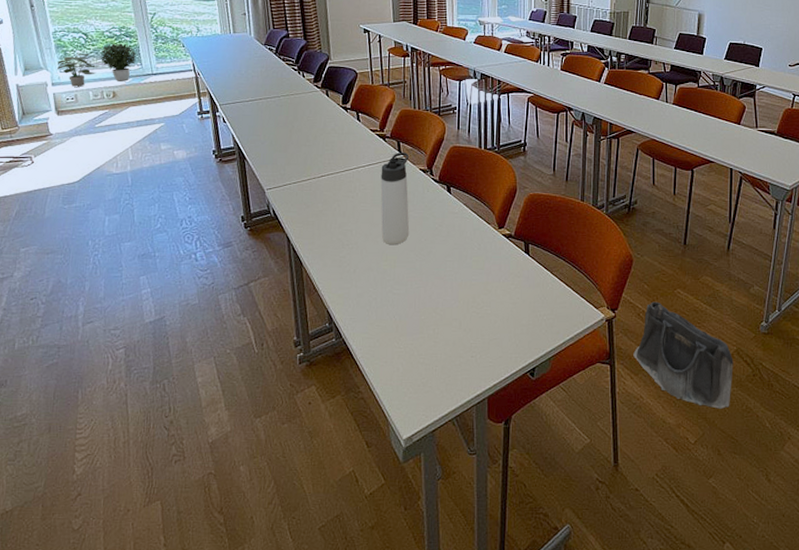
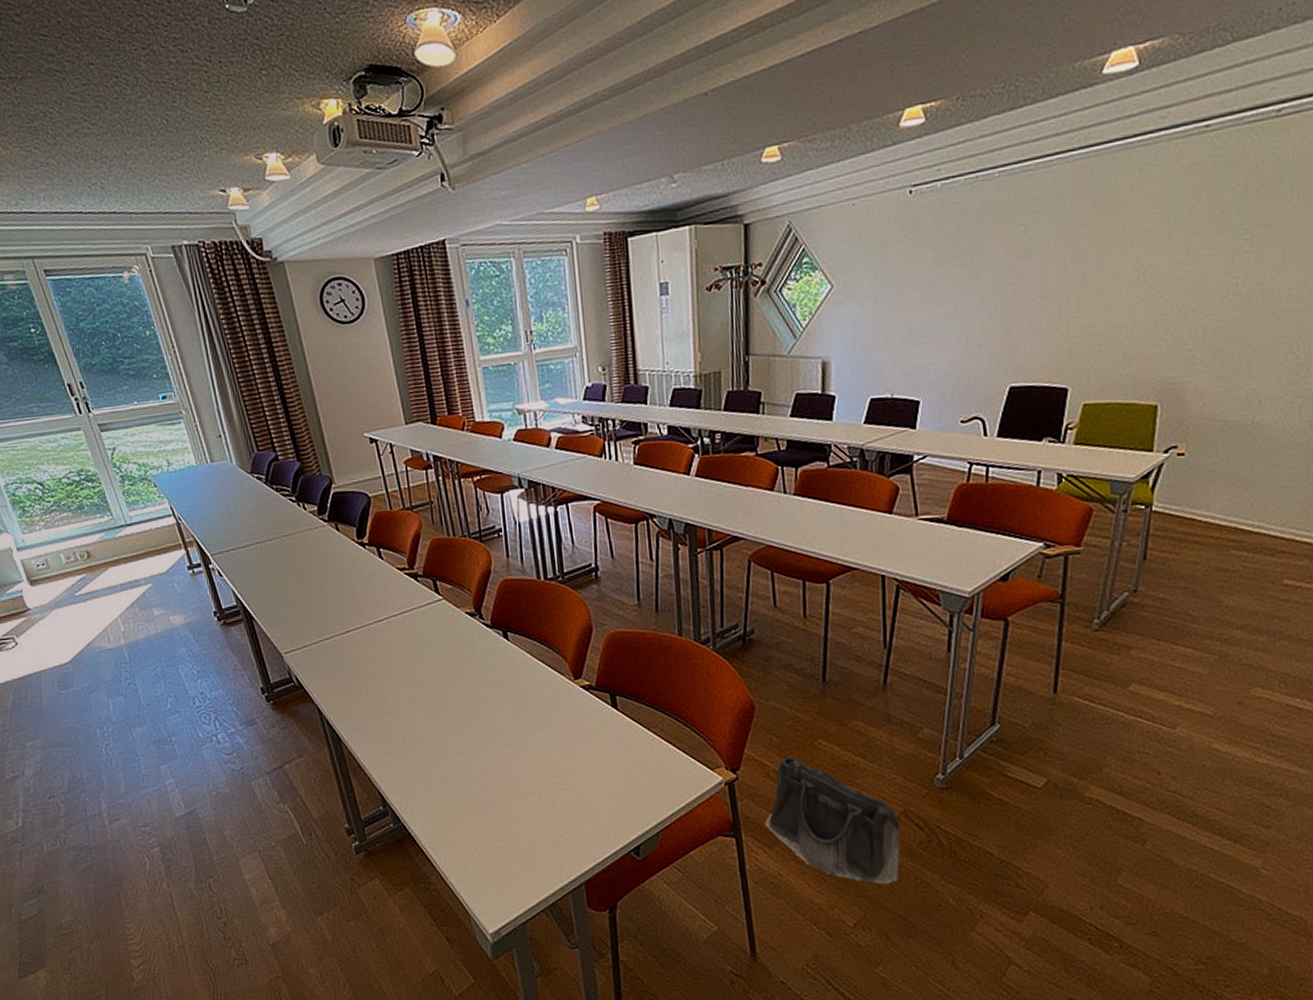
potted plant: present [57,54,99,87] -> none [18,508,65,550]
potted plant: present [100,43,137,83] -> none [62,490,105,540]
thermos bottle: present [380,152,410,245] -> none [417,592,464,710]

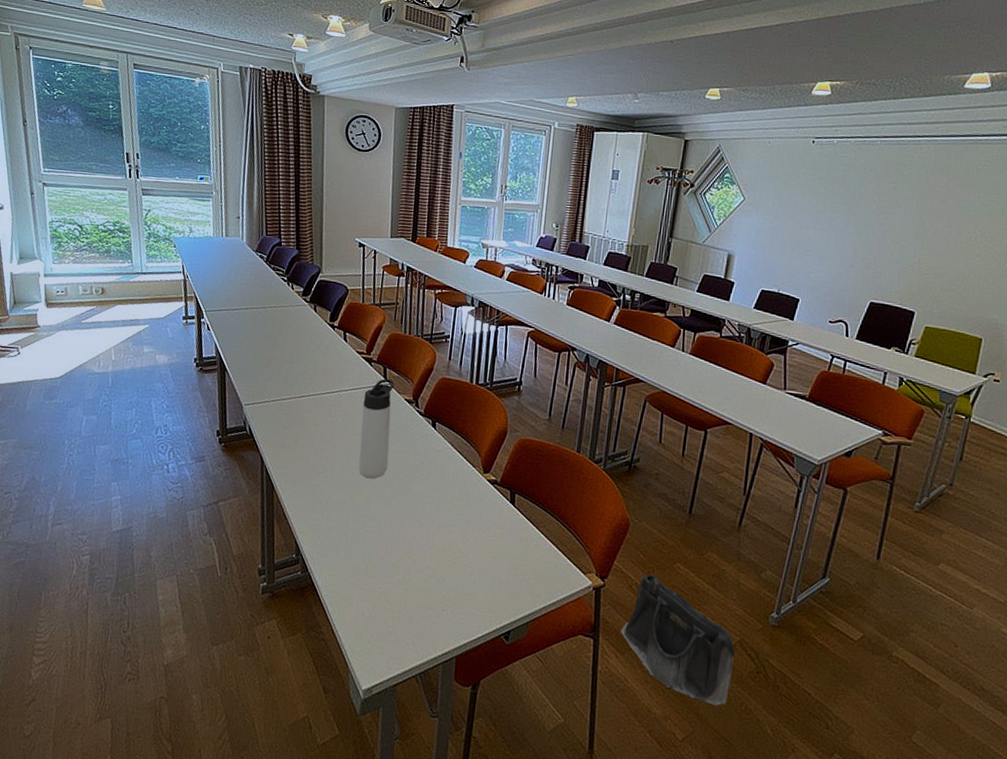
thermos bottle: none [417,592,464,710] -> present [358,378,394,479]

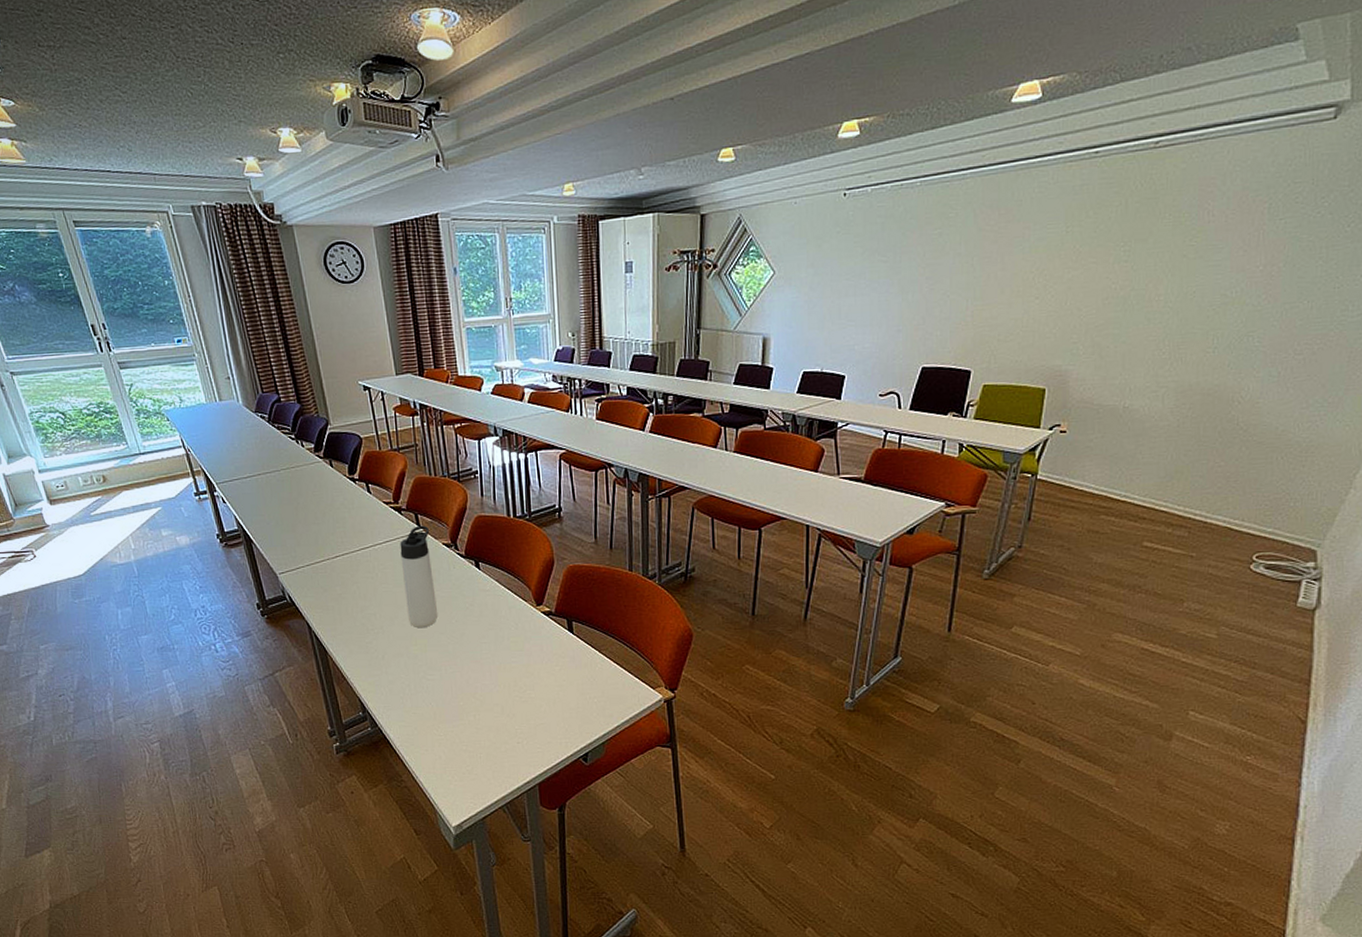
saddlebag: present [620,574,735,706] -> none [697,679,813,792]

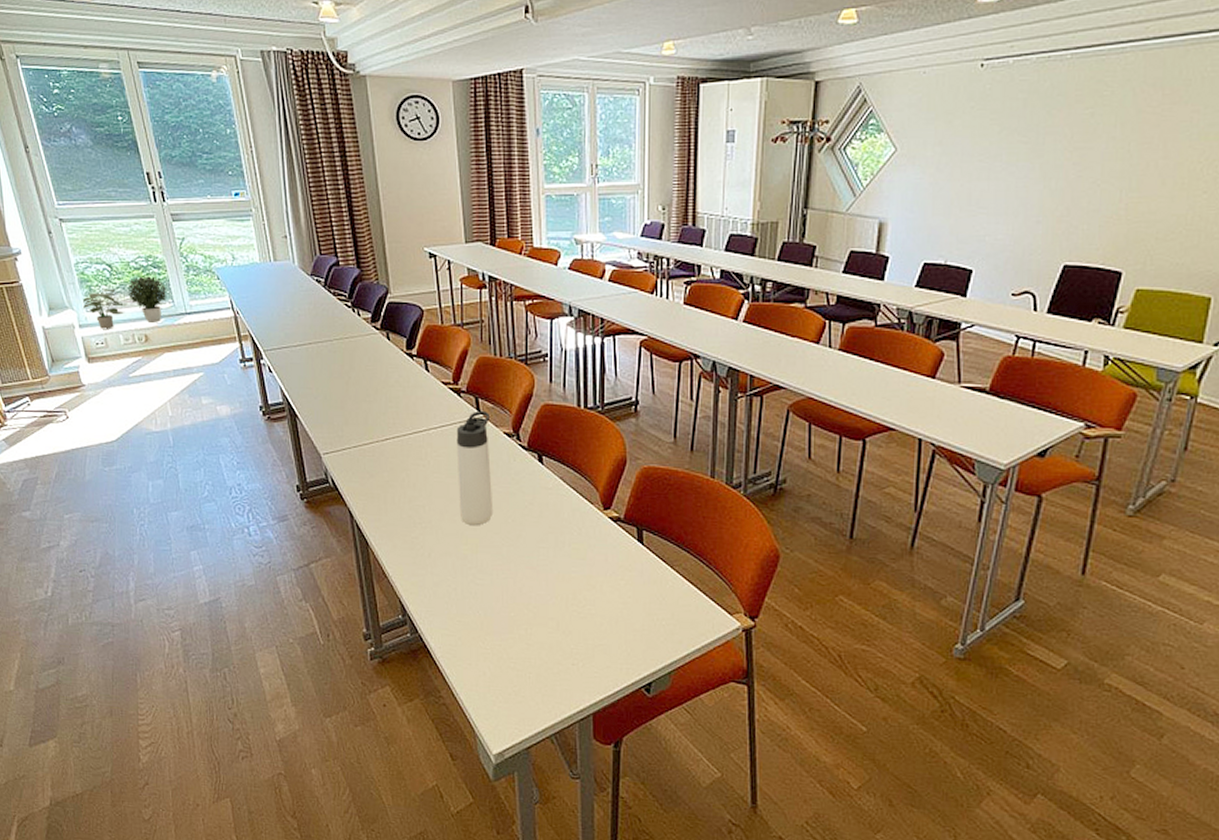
potted plant: none [40,436,84,473] -> present [83,290,128,329]
potted plant: none [81,421,121,465] -> present [127,276,167,324]

